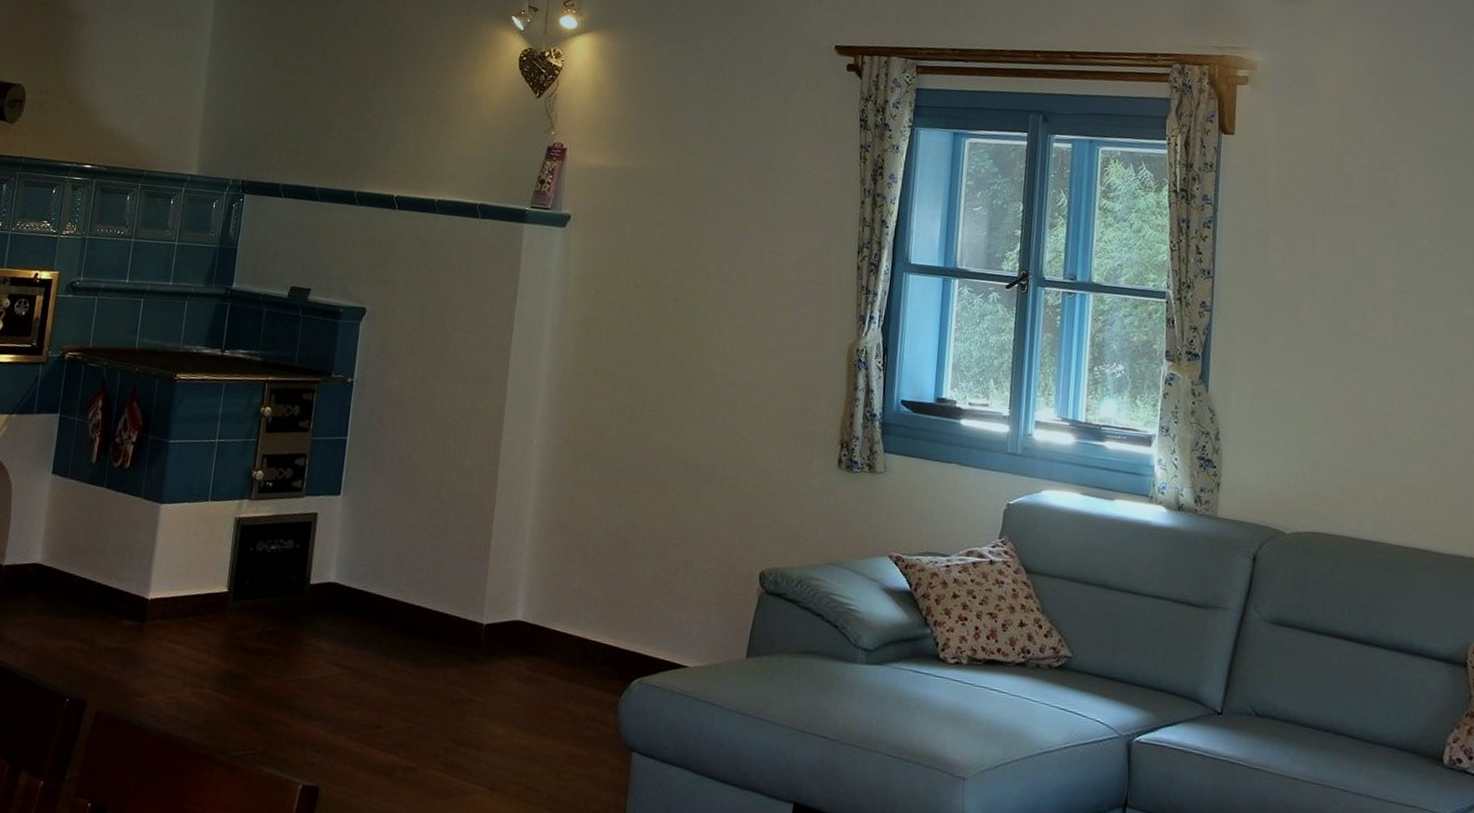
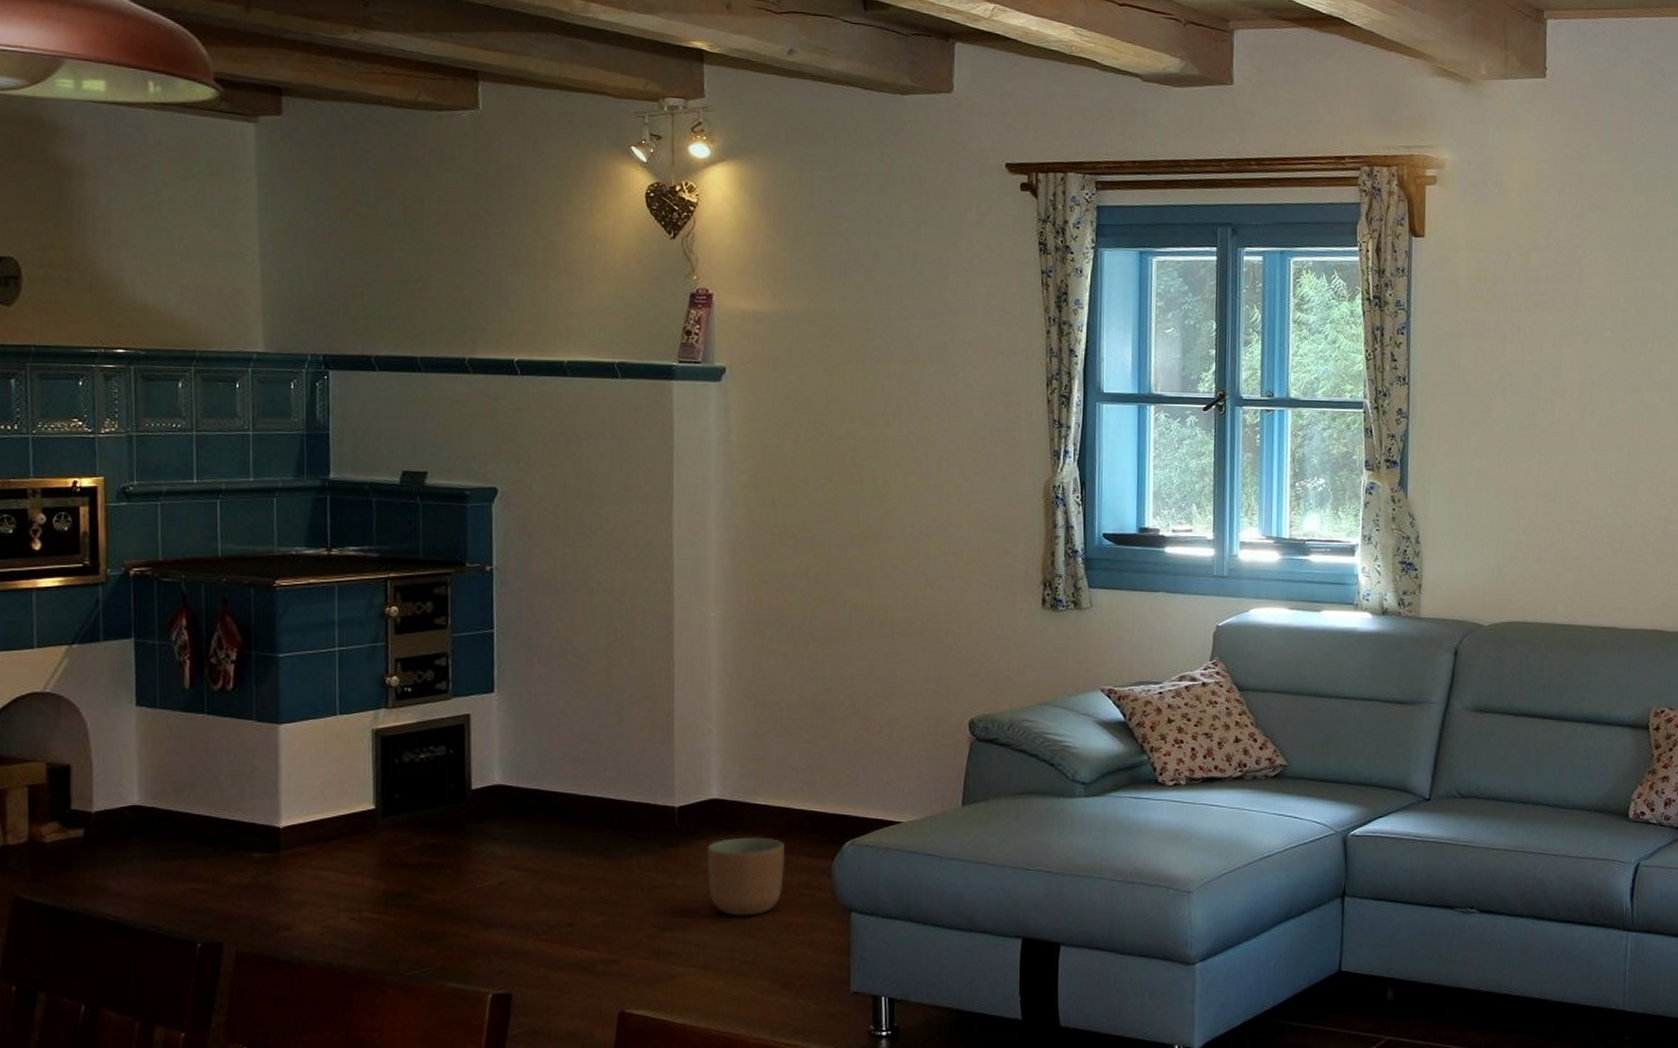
planter: none [504,661,577,742] -> present [707,837,786,916]

